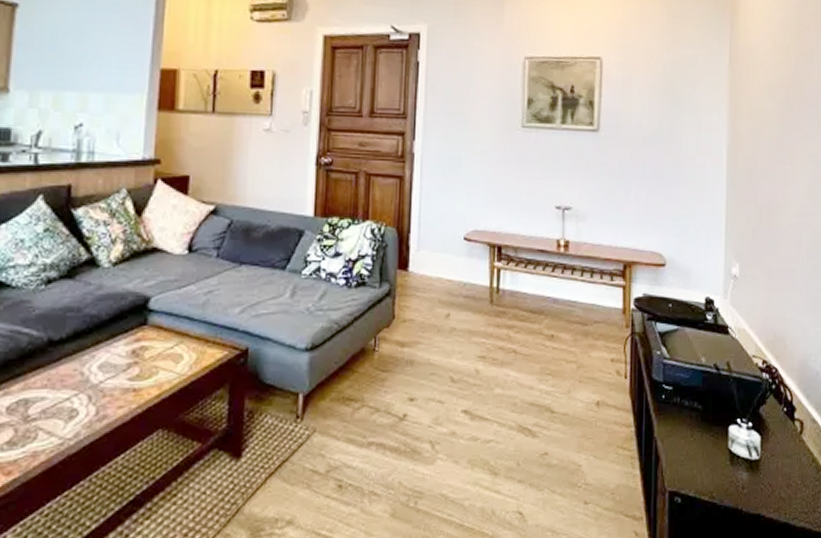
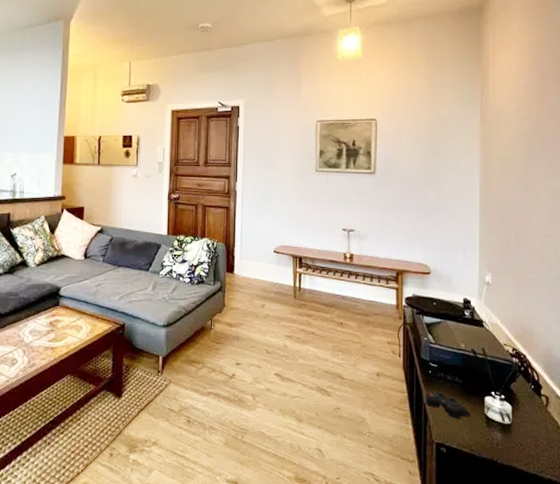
game controller: none [654,422,715,458] -> present [423,391,473,420]

